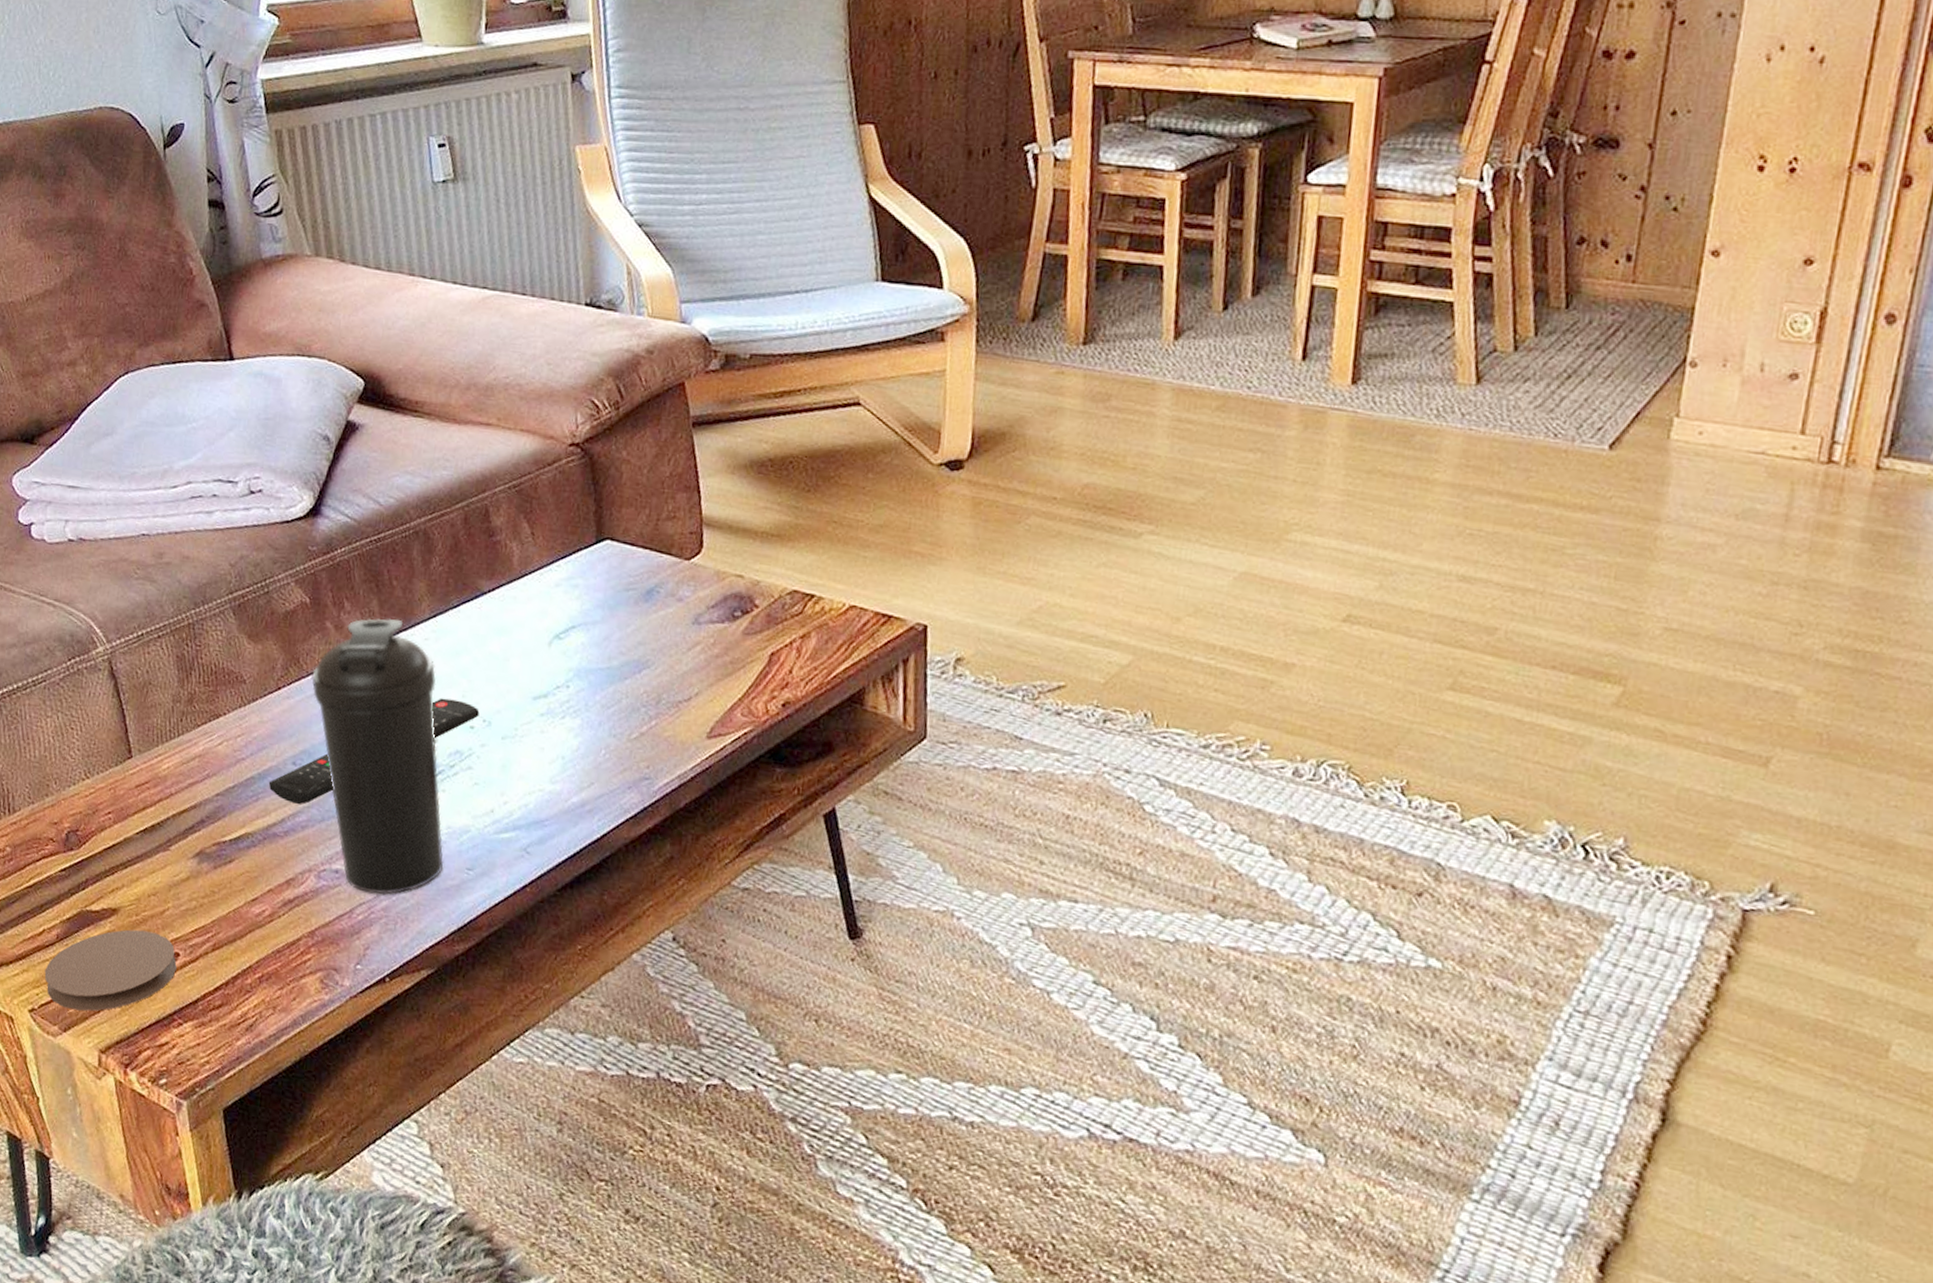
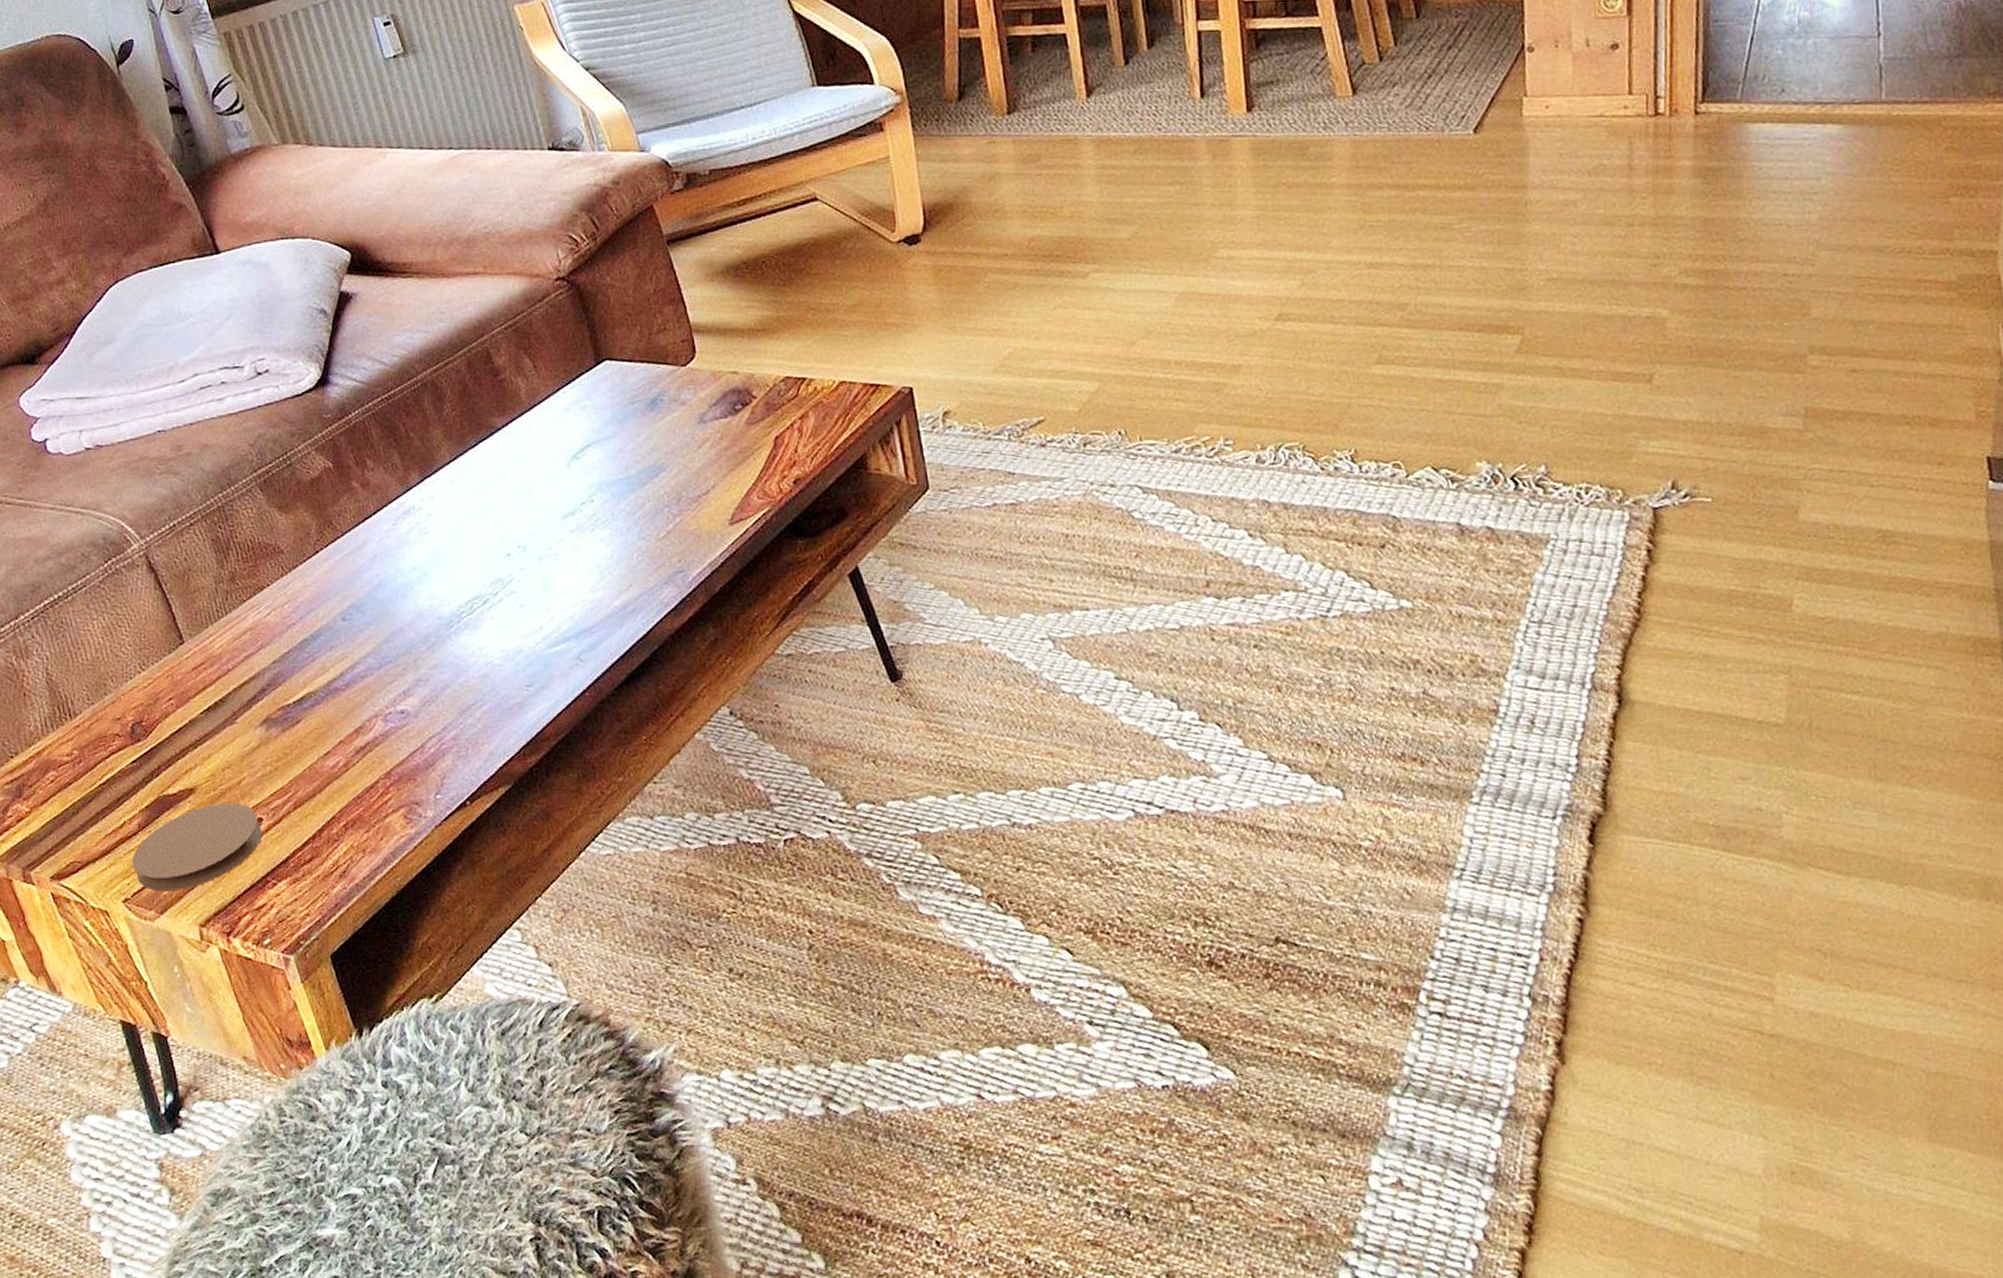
remote control: present [268,698,479,805] -> none [322,532,513,657]
water bottle: present [312,618,444,895] -> none [347,468,504,726]

